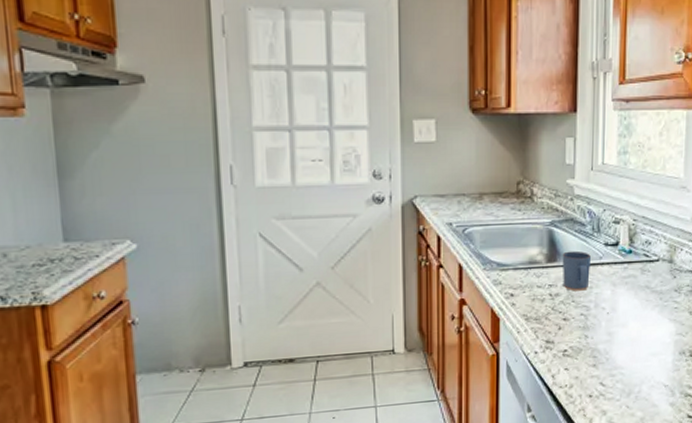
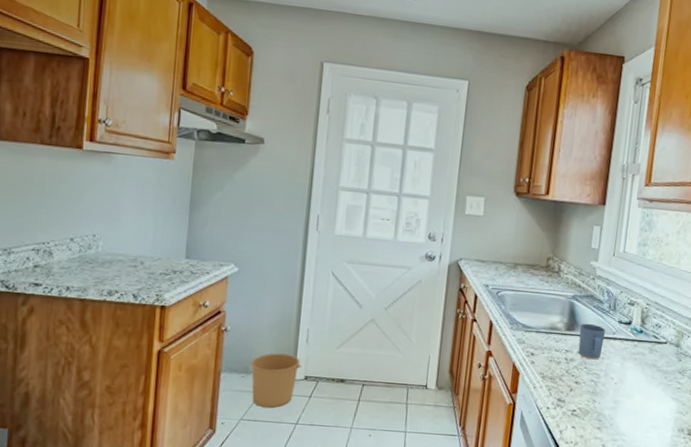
bucket: none [173,339,238,407] -> present [251,353,302,408]

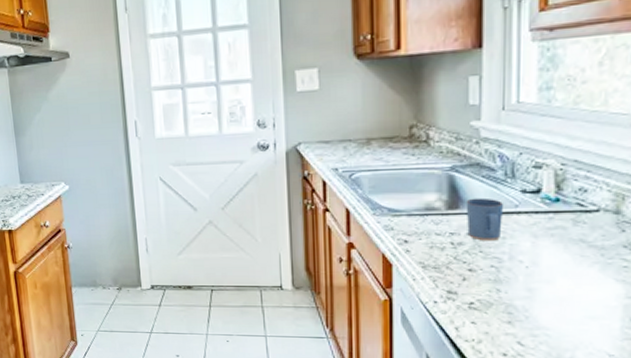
bucket: present [251,353,302,408] -> none [97,265,146,318]

